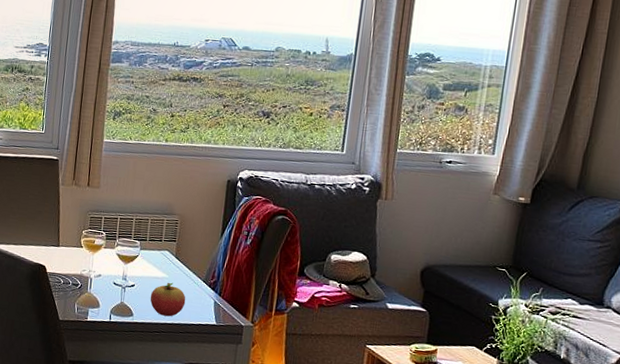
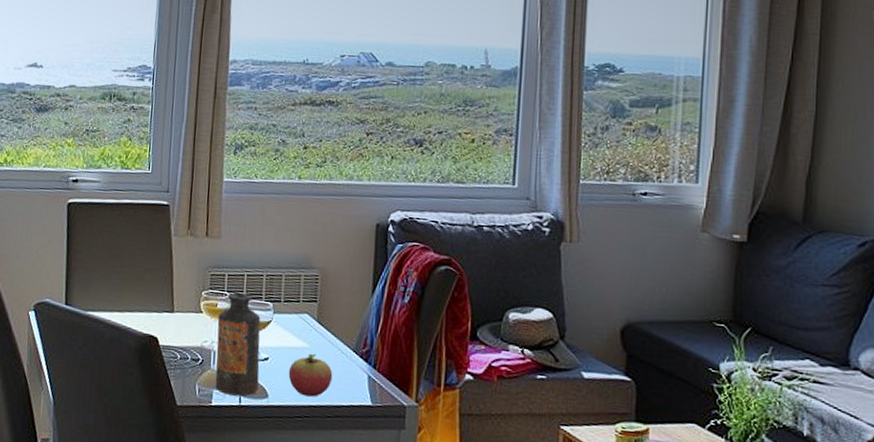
bottle: none [90,231,130,315] -> present [215,292,261,397]

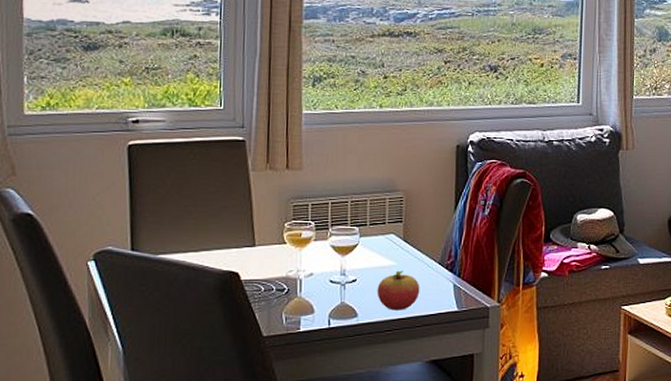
bottle: present [215,292,261,397] -> none [302,220,348,319]

